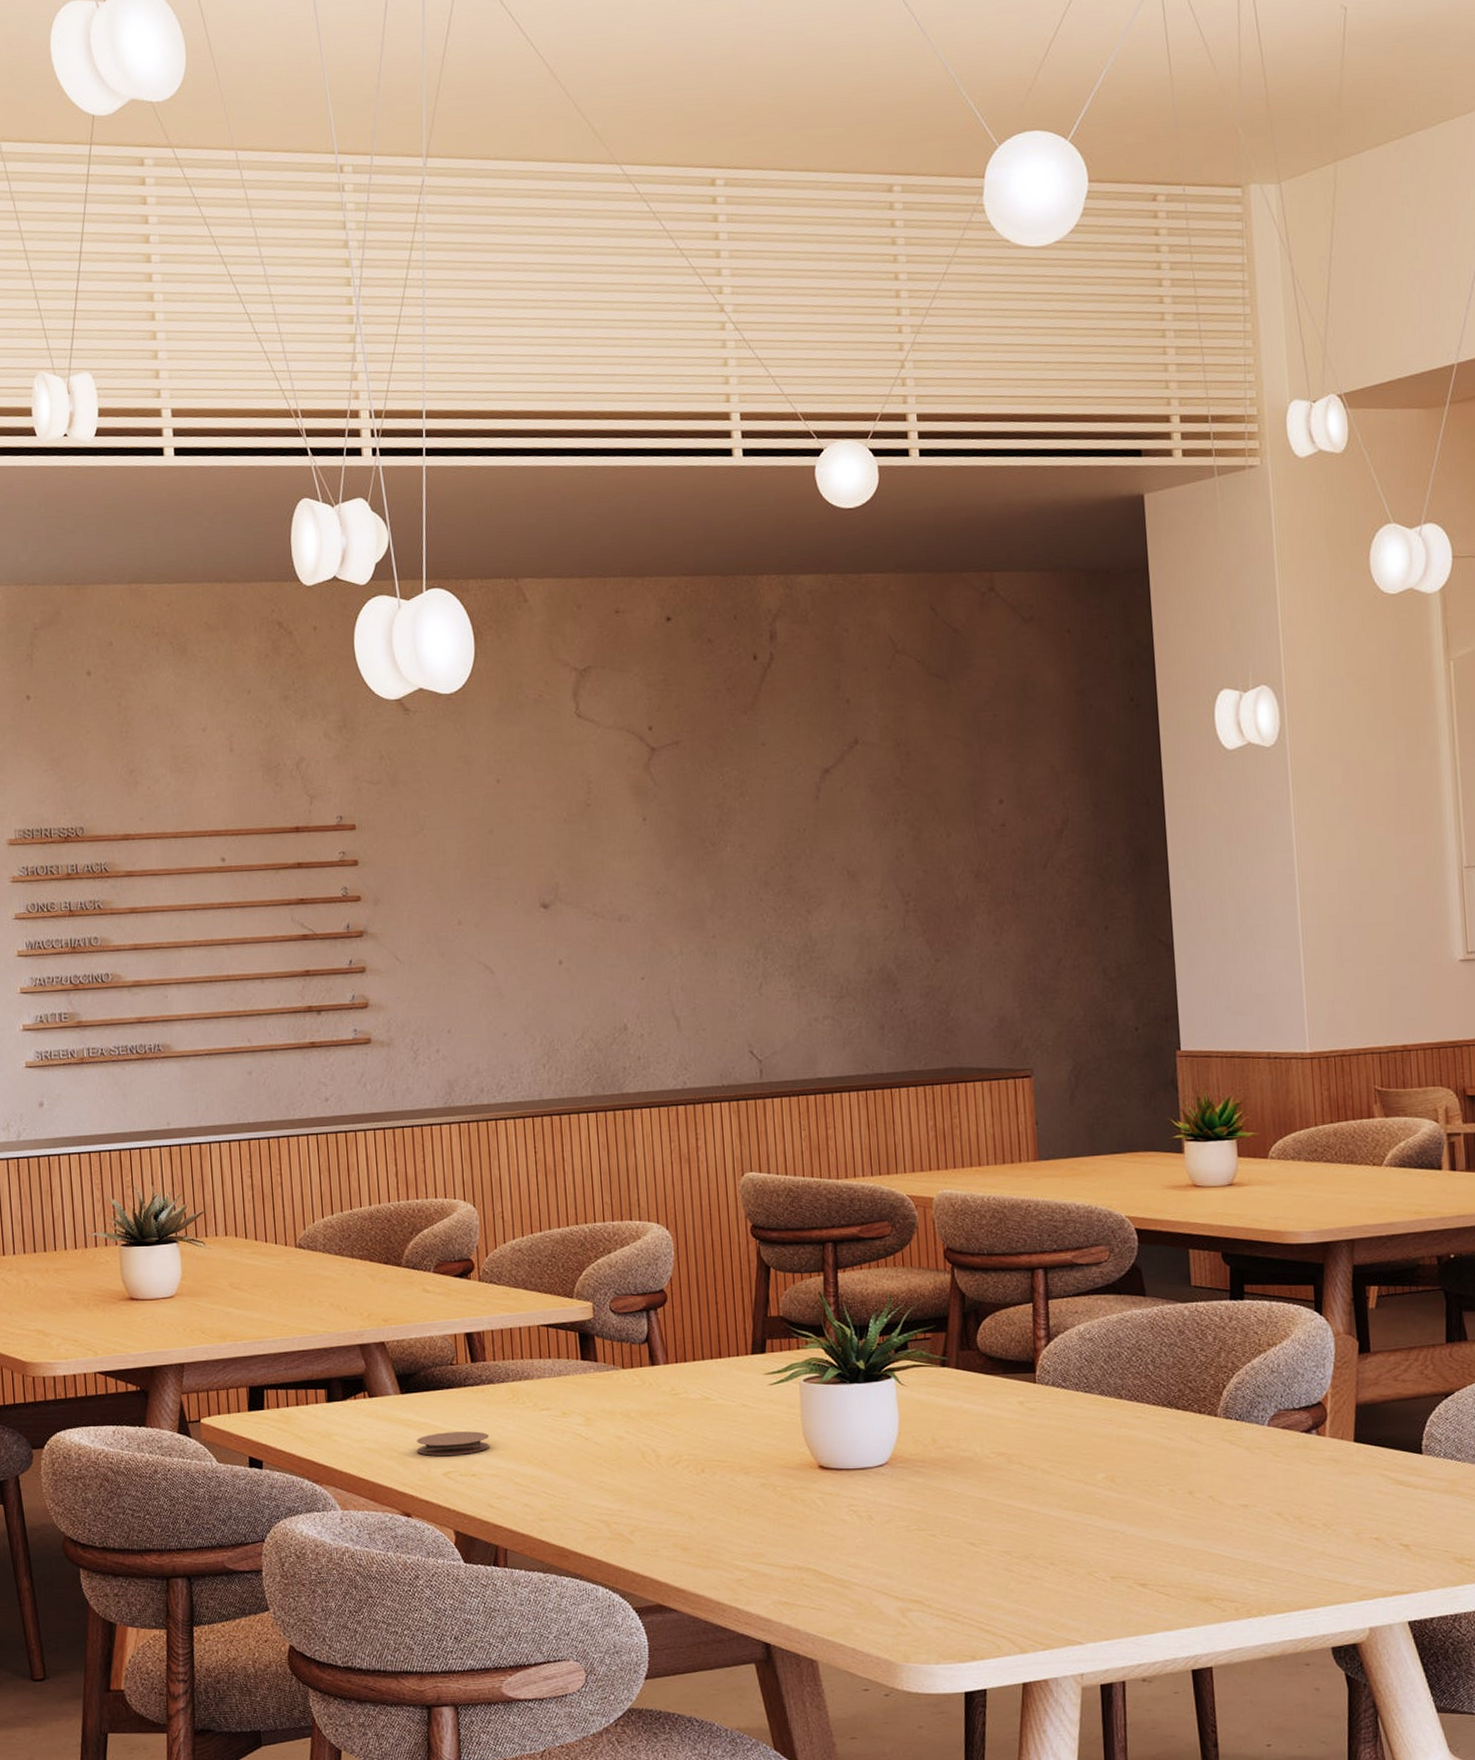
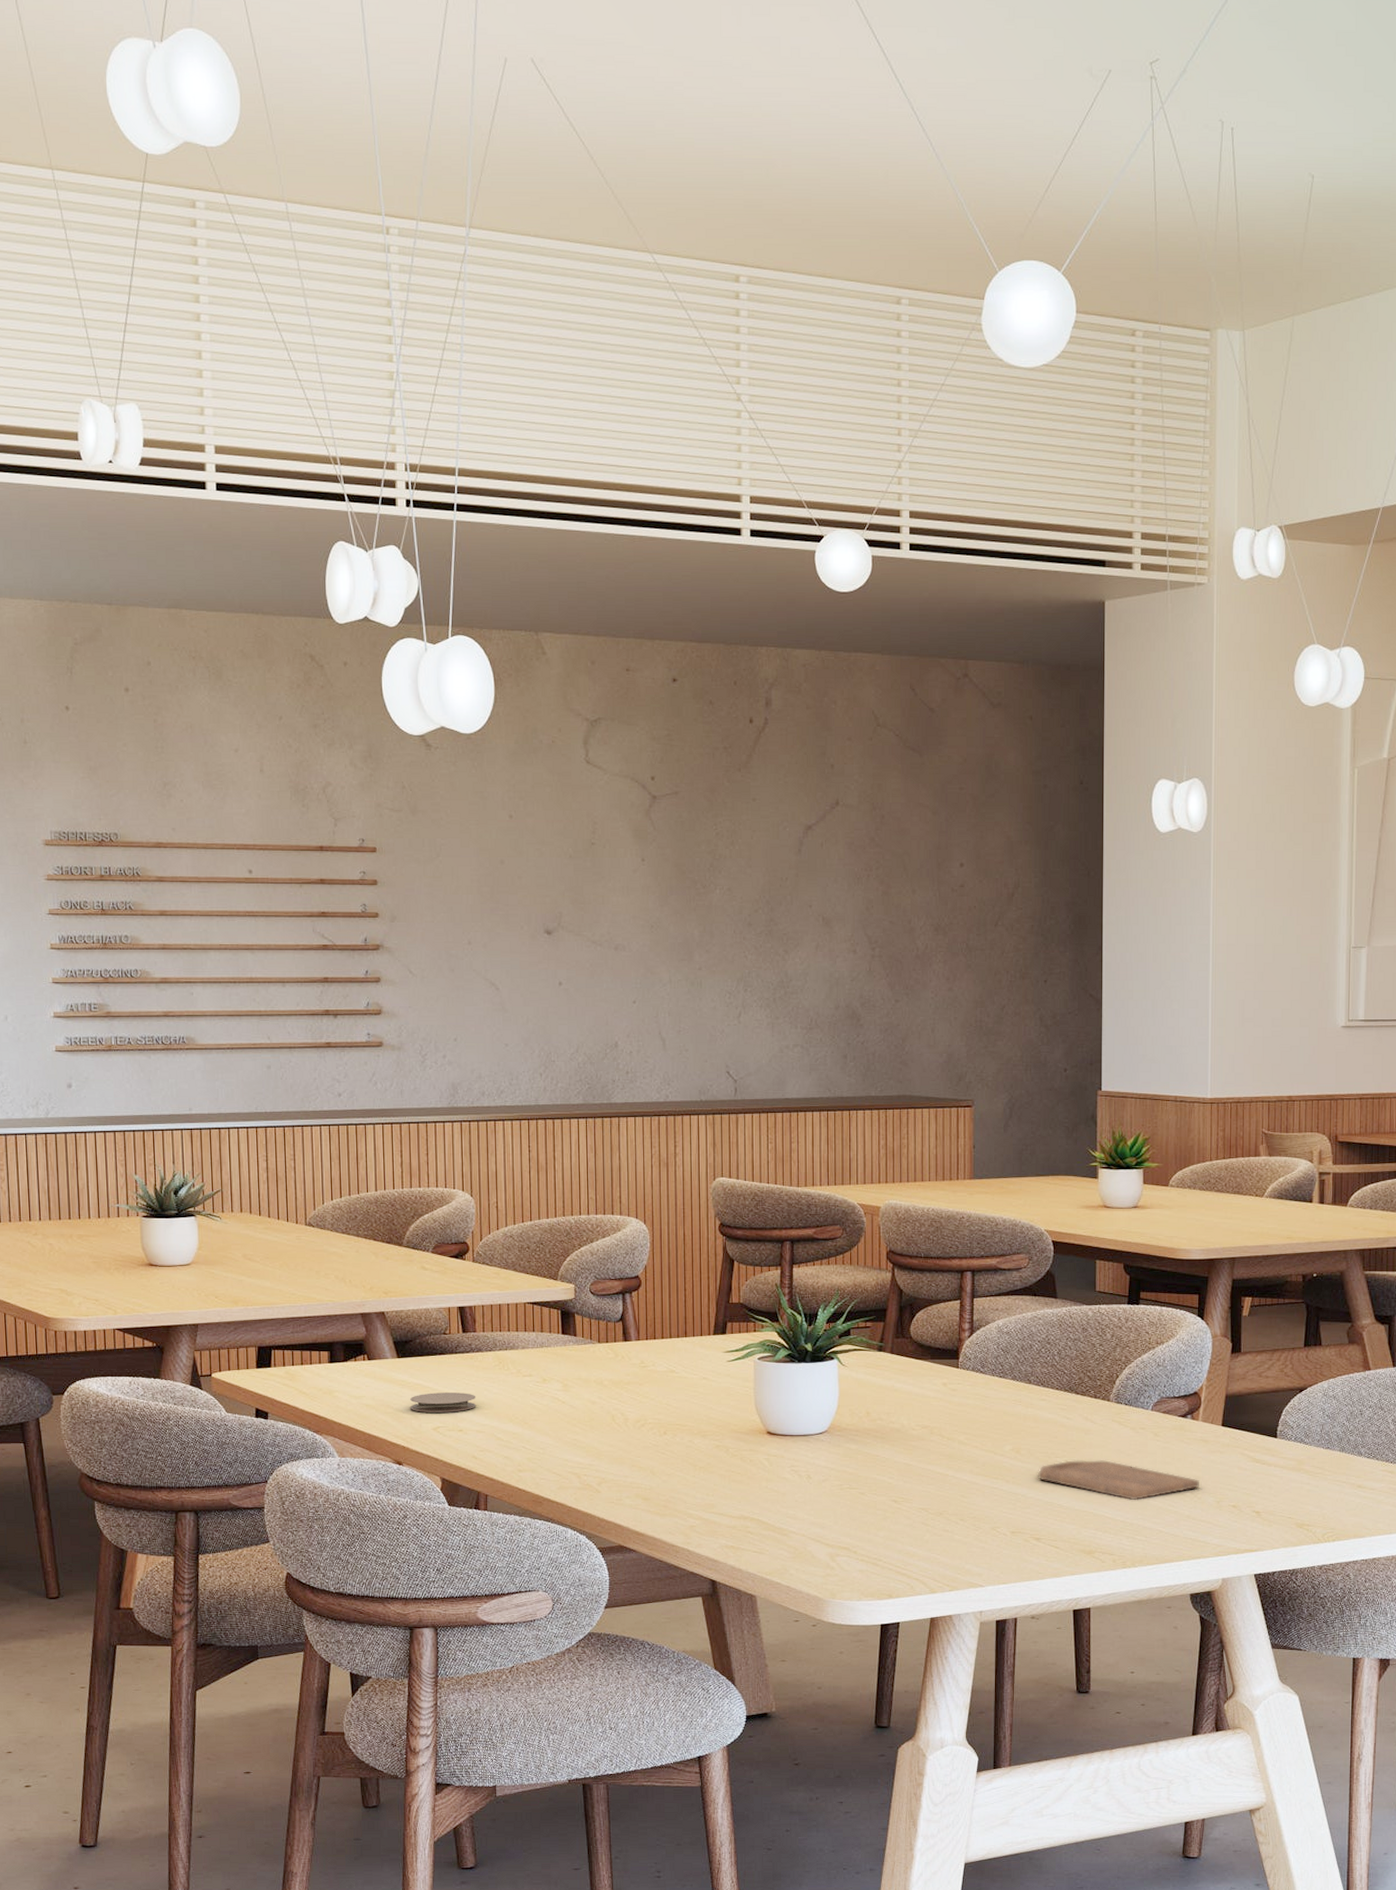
cutting board: none [1137,1487,1333,1535] -> present [1037,1460,1199,1501]

